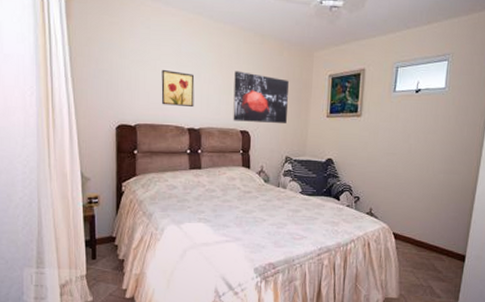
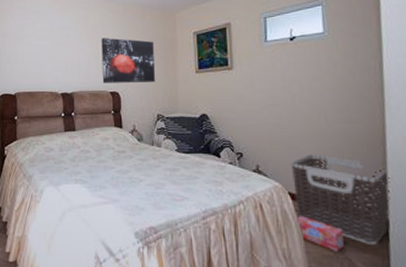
wall art: present [161,70,195,108] -> none [37,43,66,74]
box: none [395,253,430,281] -> present [296,216,344,251]
clothes hamper: none [397,200,473,275] -> present [290,154,391,245]

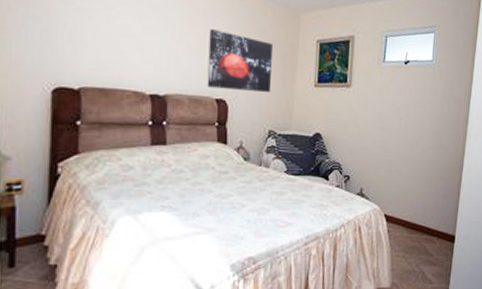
clothes hamper: present [290,154,391,245] -> none [389,178,461,258]
box: present [296,216,344,251] -> none [387,236,422,267]

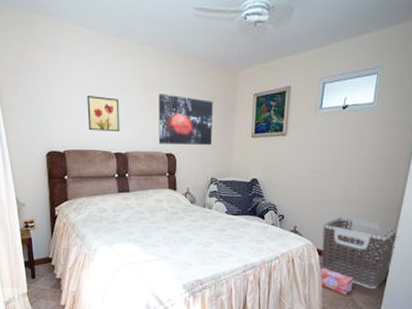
wall art: none [116,22,160,70] -> present [87,96,120,132]
box: none [387,236,422,267] -> present [319,268,353,294]
clothes hamper: none [389,178,461,258] -> present [321,217,398,288]

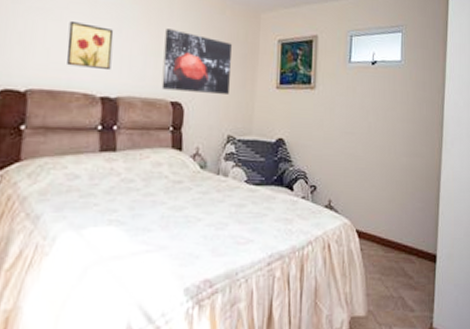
box: present [319,268,353,294] -> none [360,255,399,291]
clothes hamper: present [321,217,398,288] -> none [360,188,441,281]

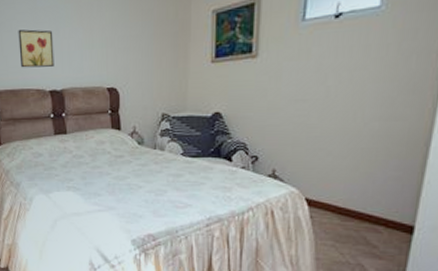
wall art: present [161,28,232,94] -> none [97,20,161,78]

